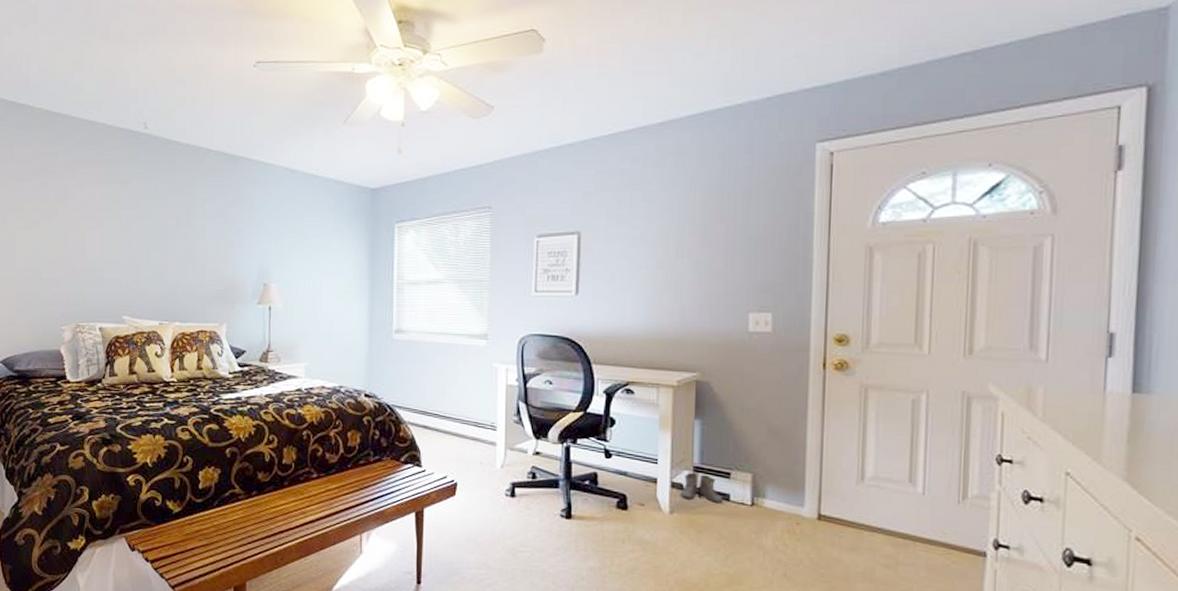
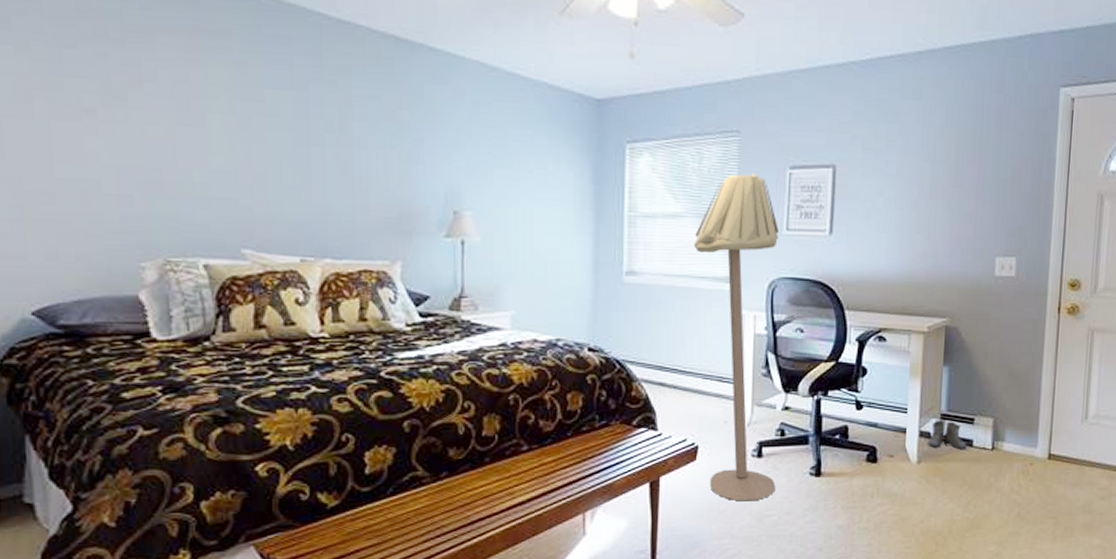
floor lamp: none [452,243,528,537] -> present [693,173,780,502]

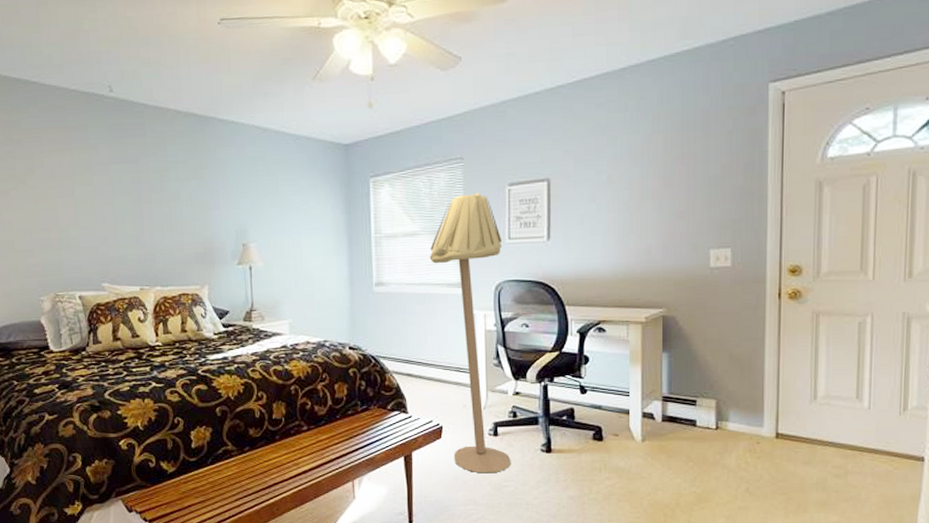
boots: present [928,420,967,450] -> none [651,402,691,430]

